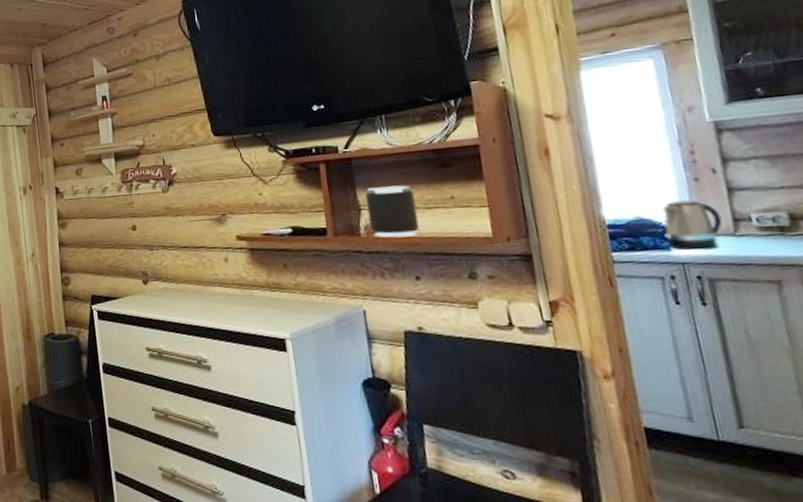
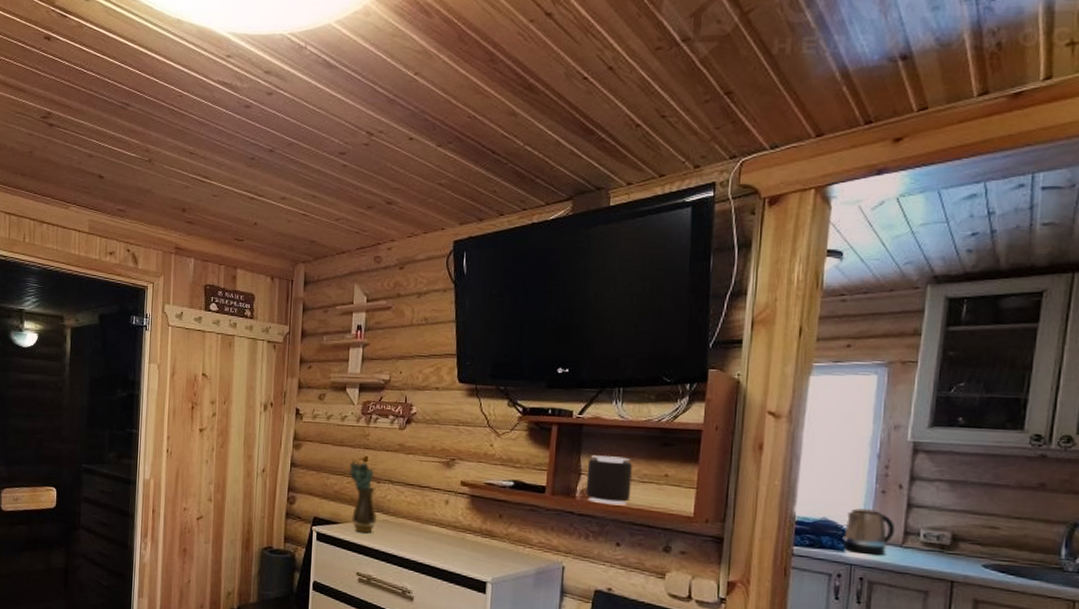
vase: none [118,229,157,305] -> present [348,458,377,534]

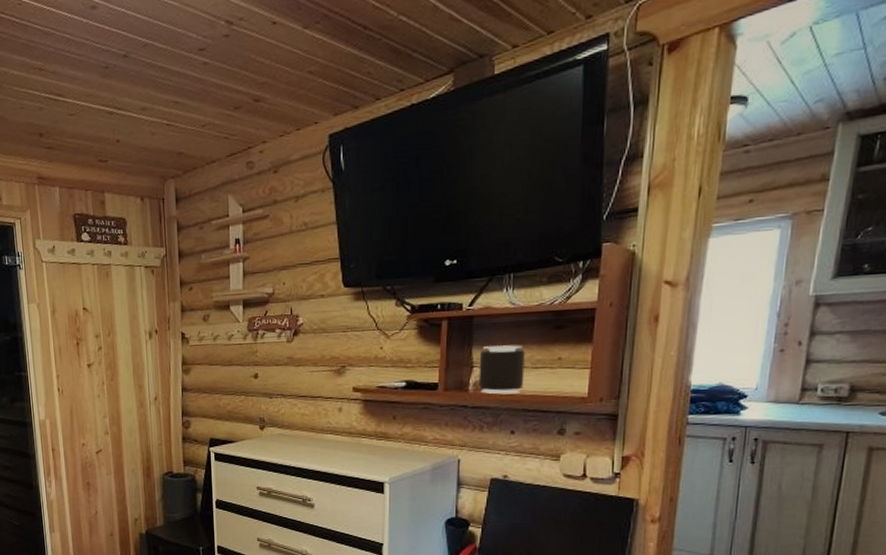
vase: present [348,458,377,534] -> none [239,377,272,449]
kettle: present [843,508,896,556] -> none [739,370,793,416]

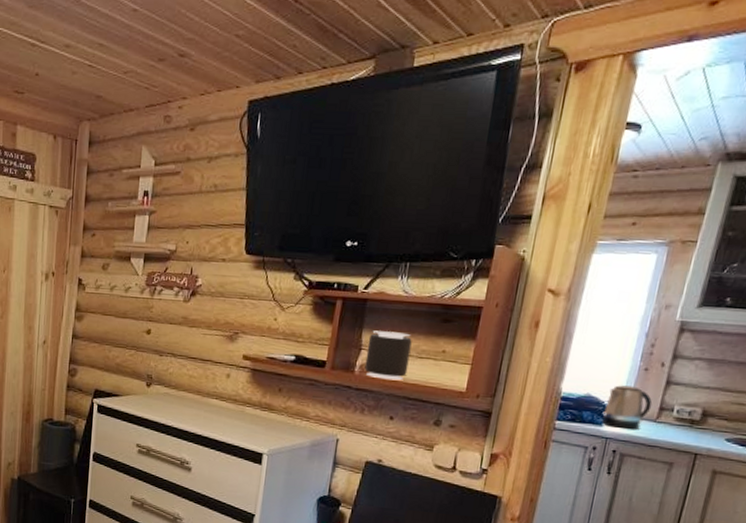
kettle: none [739,370,793,416] -> present [602,385,653,430]

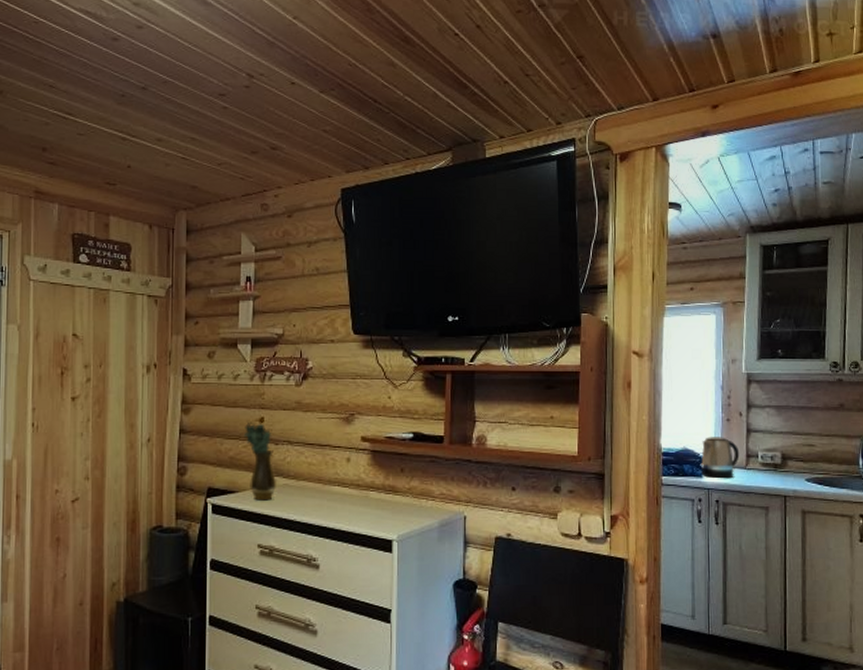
vase: none [130,331,158,406] -> present [243,420,276,501]
speaker: present [364,330,412,381] -> none [481,402,522,450]

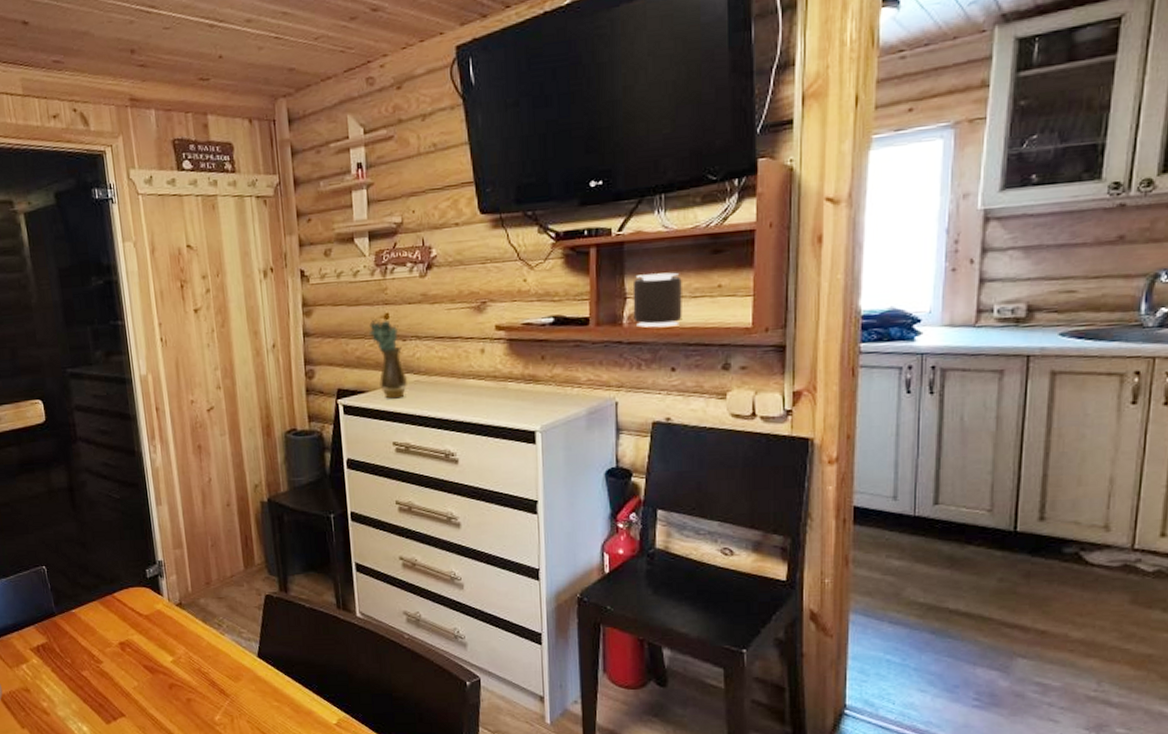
speaker: none [481,402,522,450] -> present [632,272,682,328]
kettle: present [701,437,740,479] -> none [913,291,968,341]

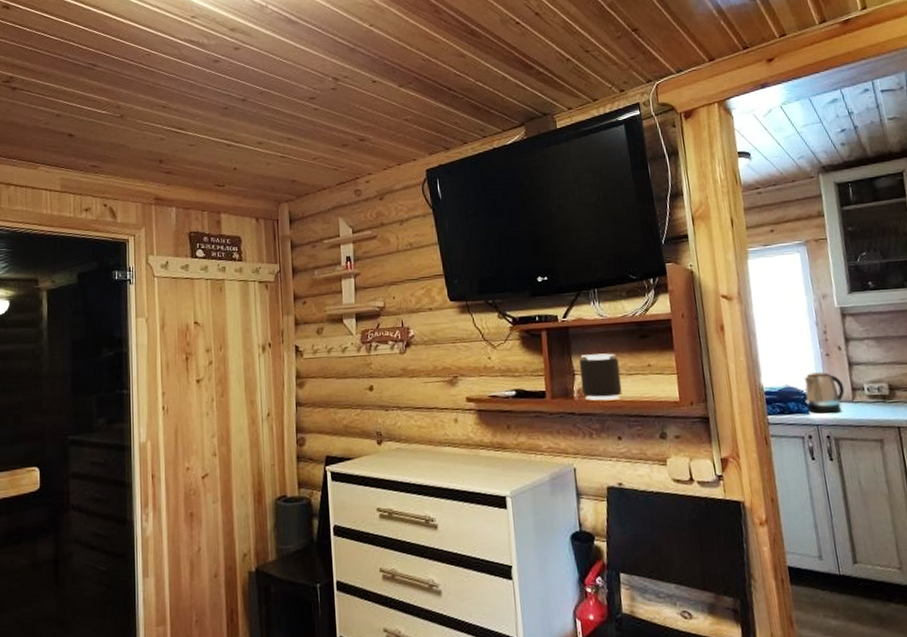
vase: present [368,318,407,399] -> none [355,389,390,466]
kettle: none [913,291,968,341] -> present [804,372,845,414]

